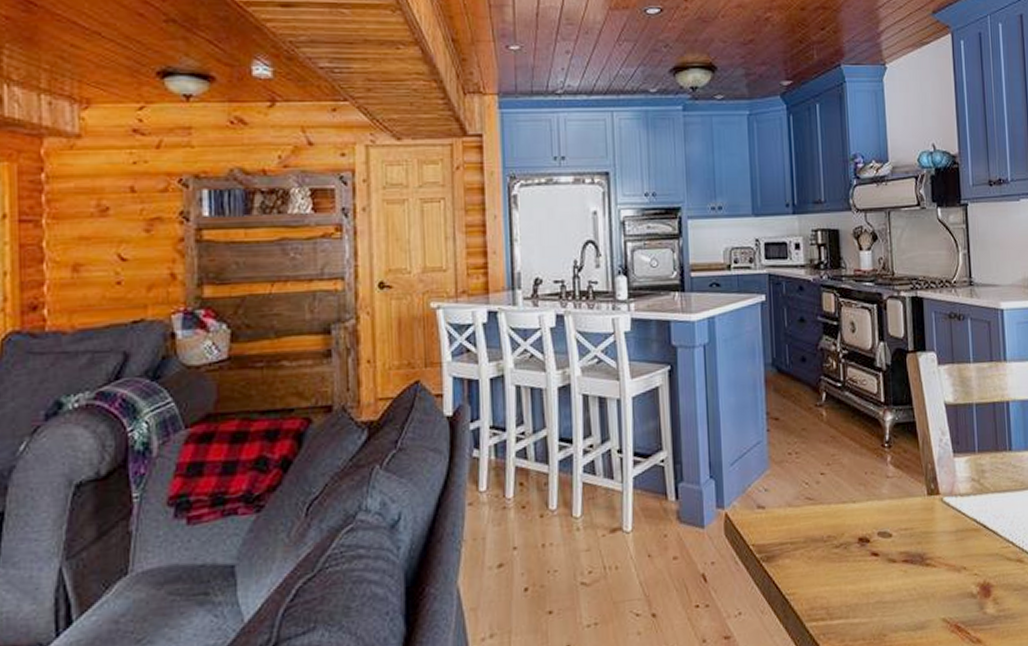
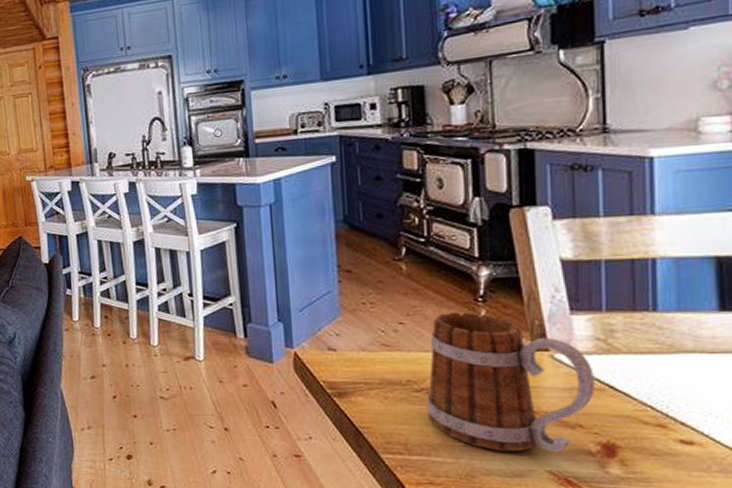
mug: none [844,458,973,604] -> present [426,312,595,452]

